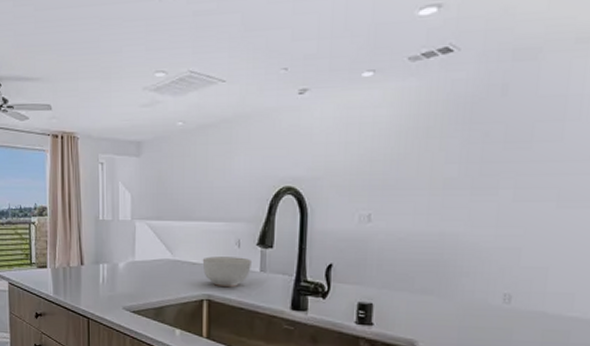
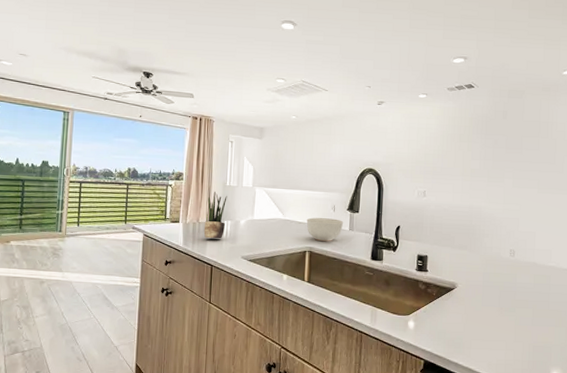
potted plant: none [76,228,101,287] -> present [203,191,227,239]

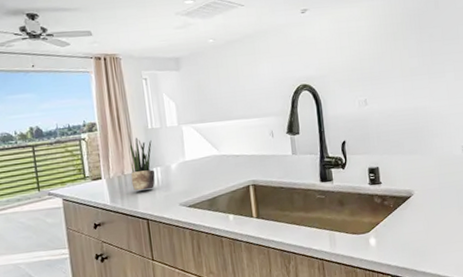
bowl: present [306,217,344,242] -> none [244,145,285,172]

